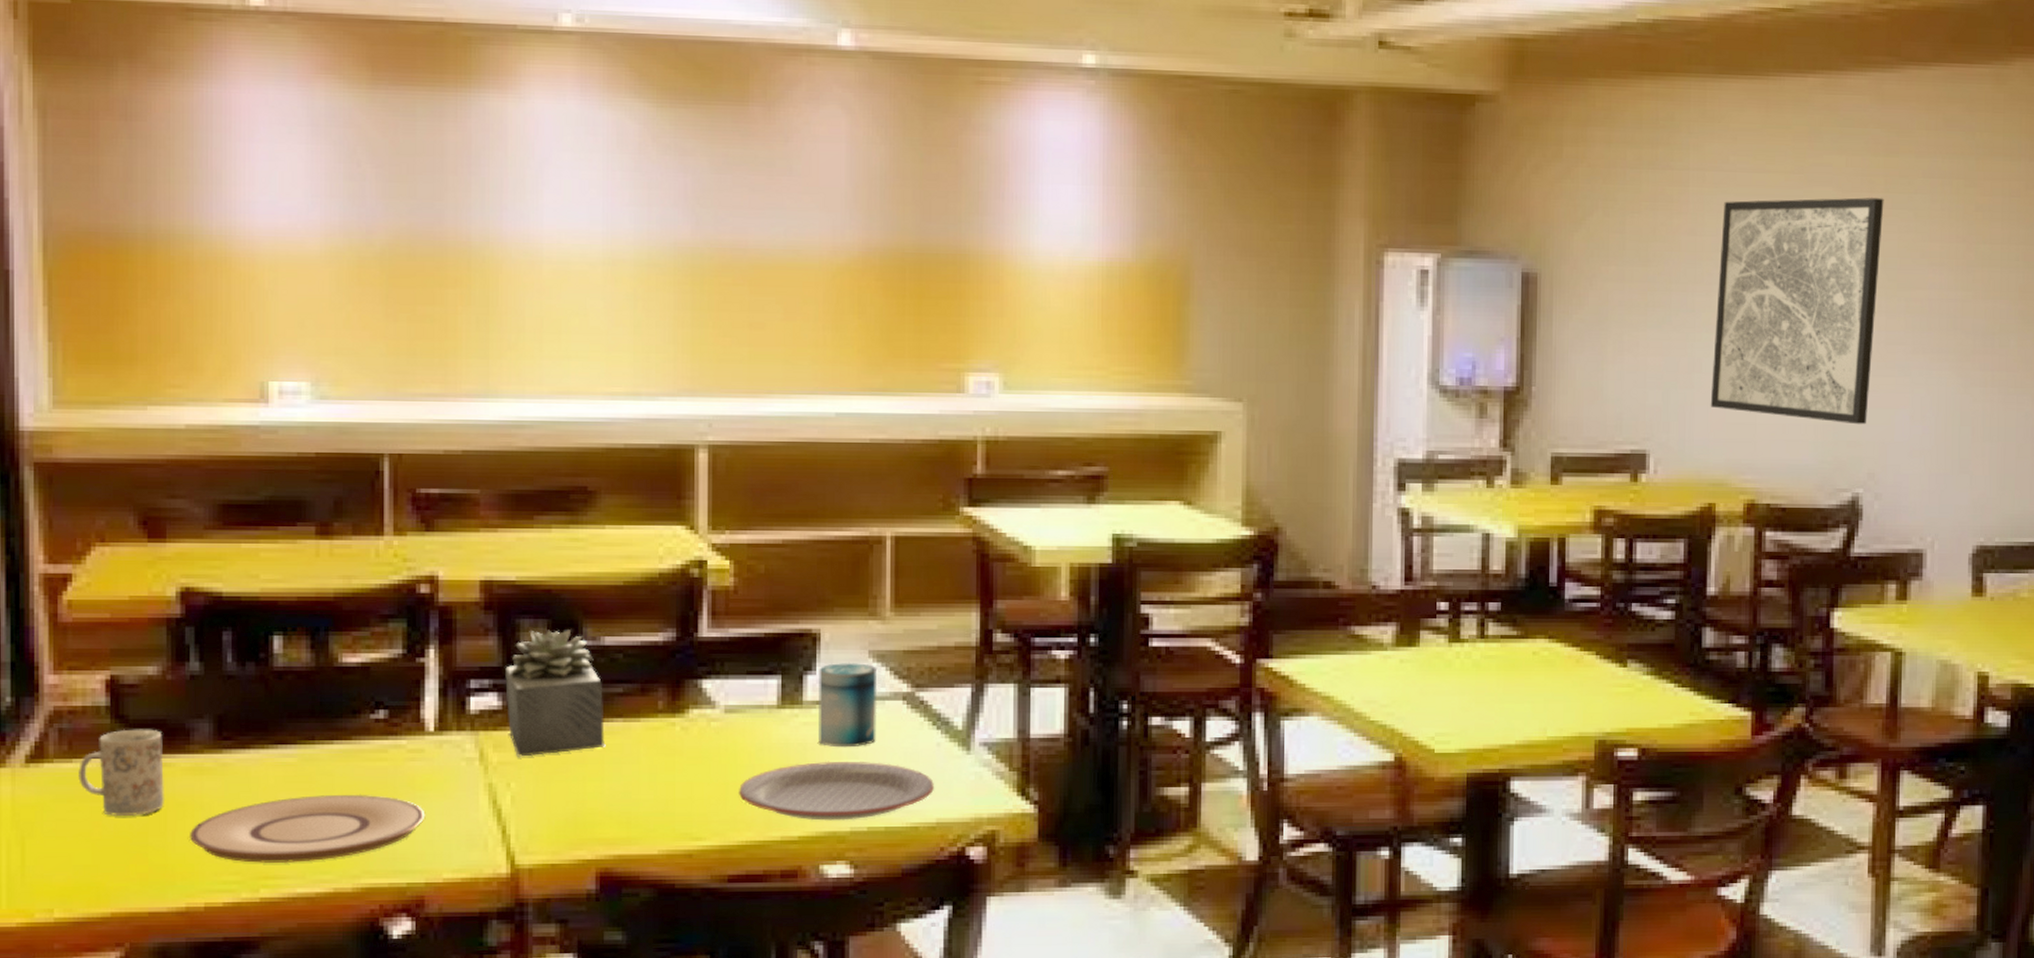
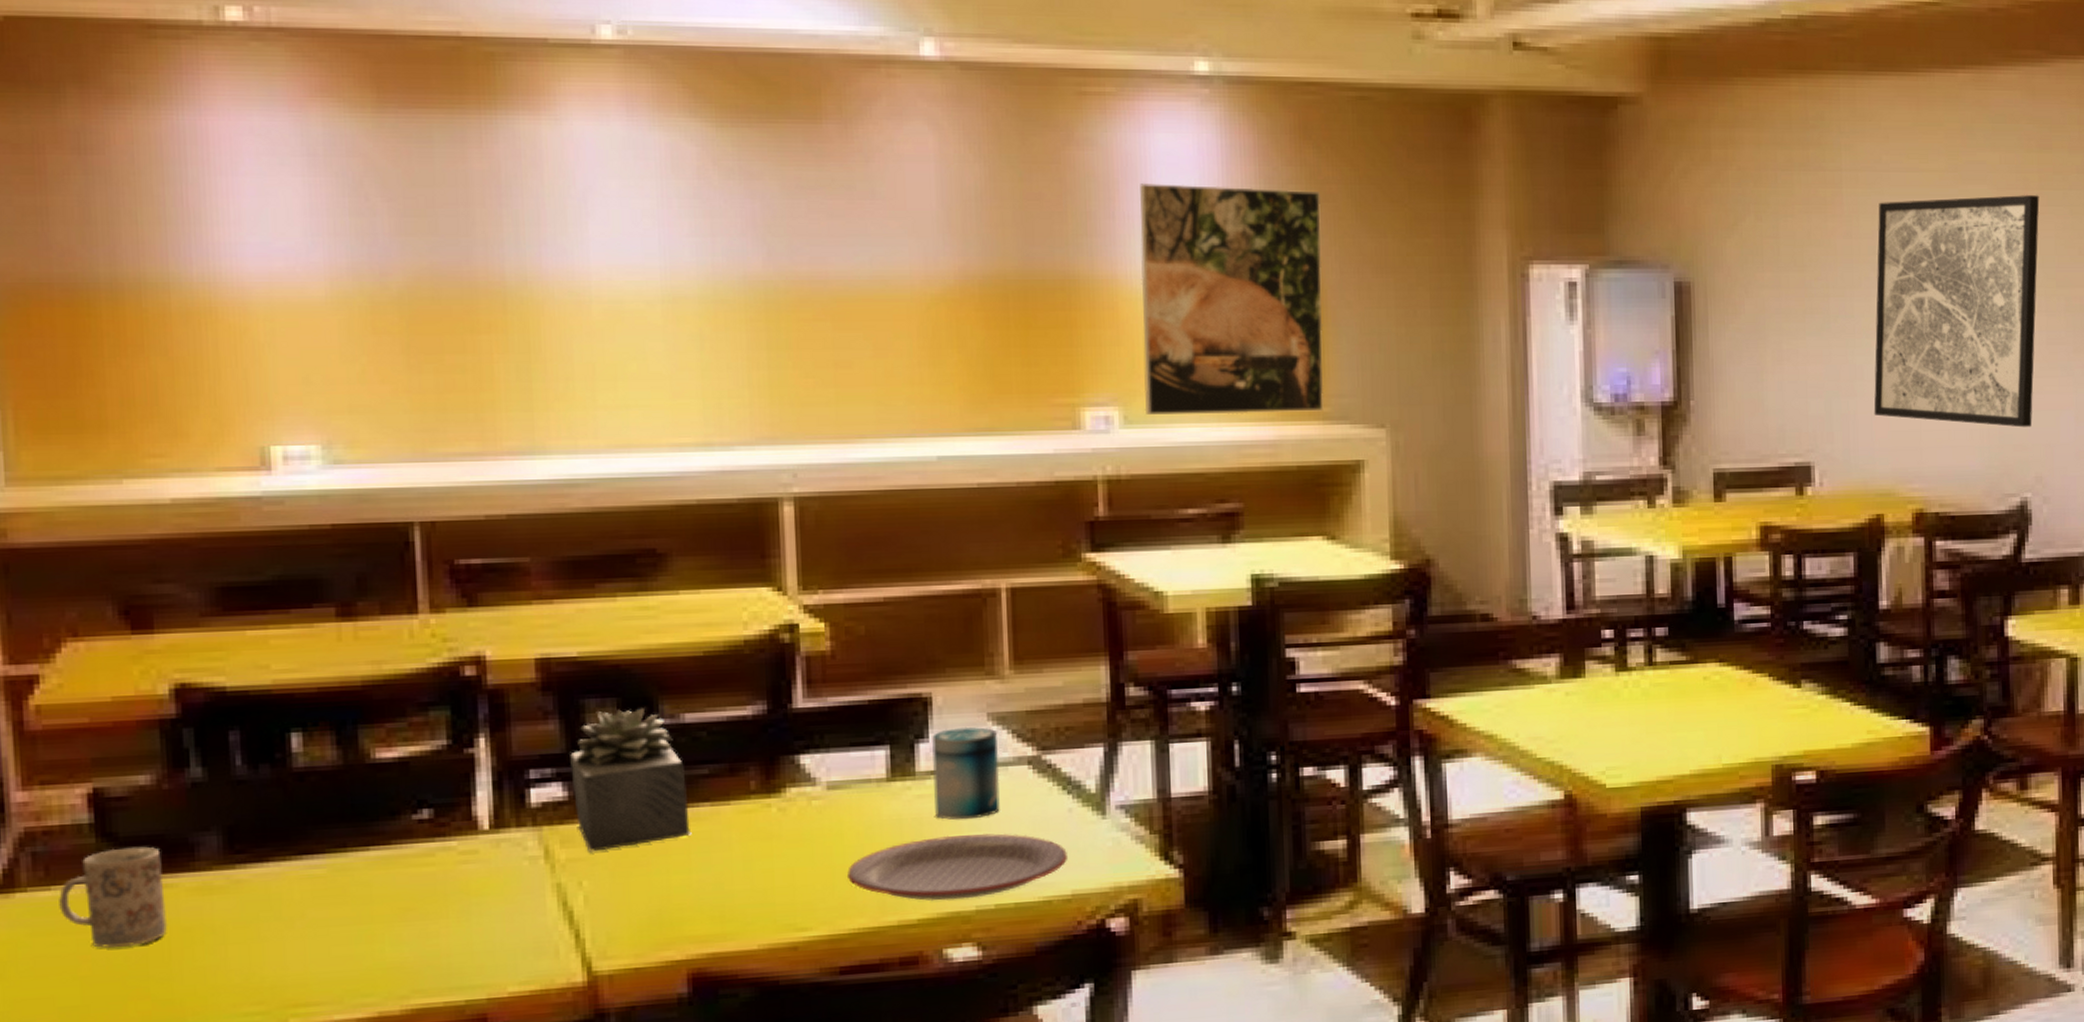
plate: present [190,794,426,864] -> none [200,904,484,990]
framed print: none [1022,166,1193,384] -> present [1140,182,1324,415]

